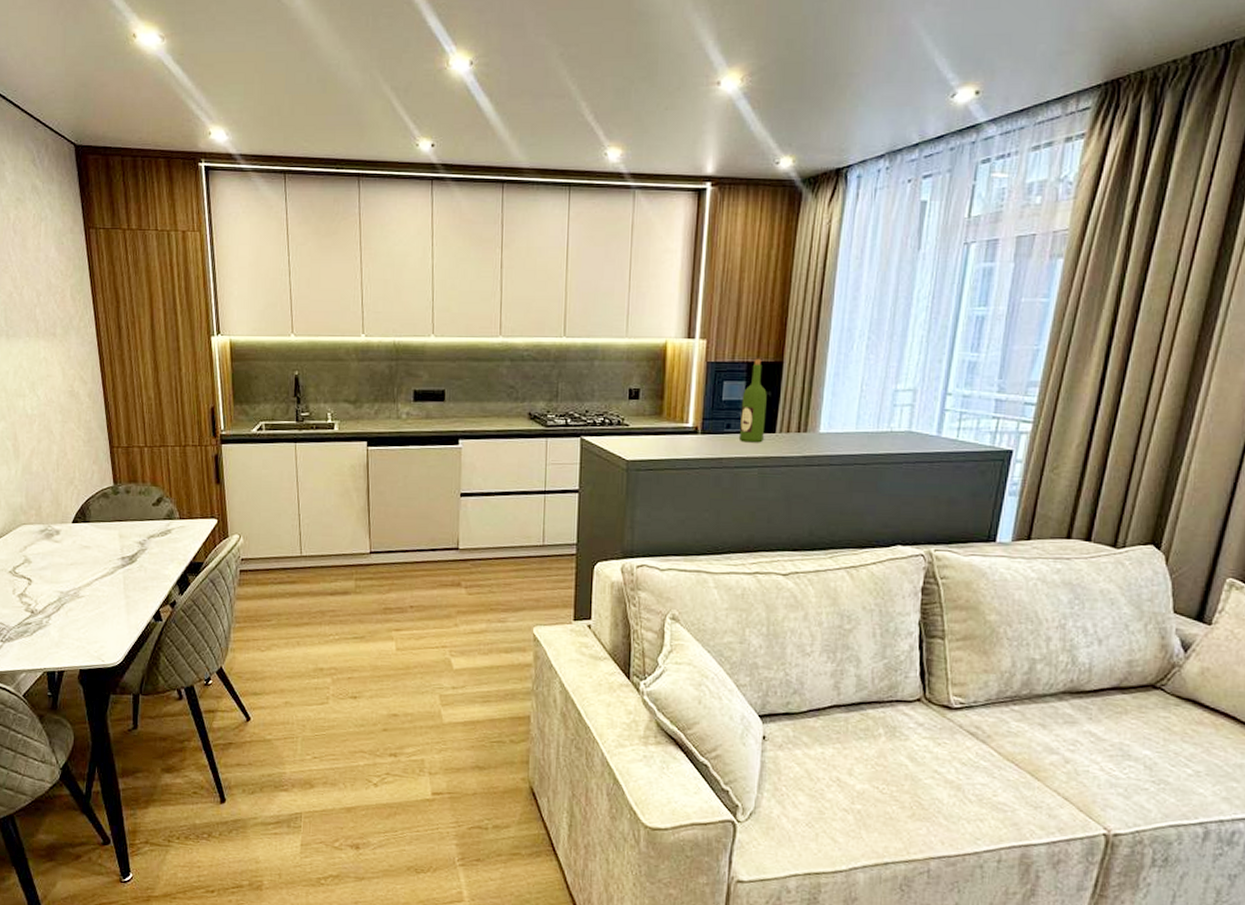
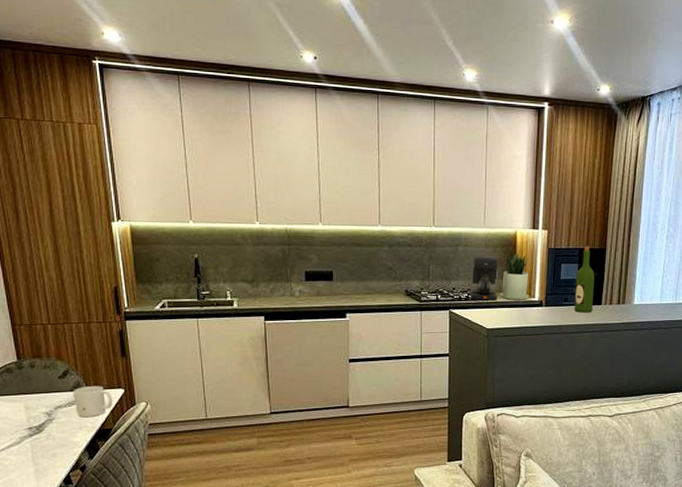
mug: none [166,514,206,549] -> present [73,385,113,418]
coffee maker: none [606,371,642,426] -> present [470,255,498,301]
planter: none [643,368,681,426] -> present [499,253,529,300]

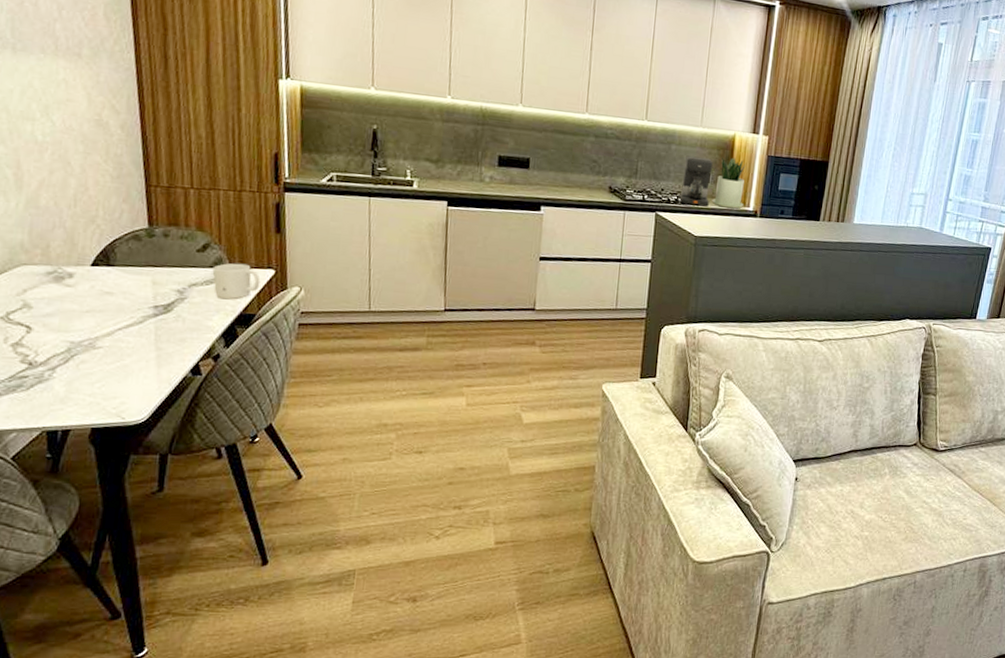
wine bottle: present [575,246,595,313] -> none [791,156,815,229]

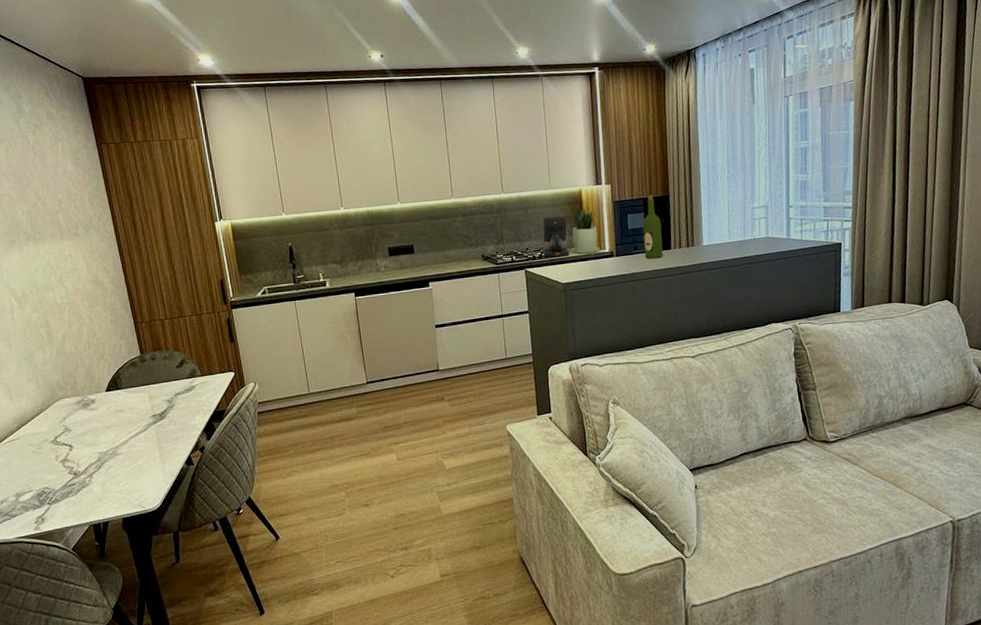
mug: present [212,263,261,300] -> none [189,371,225,402]
wine bottle: none [791,156,815,229] -> present [643,194,663,259]

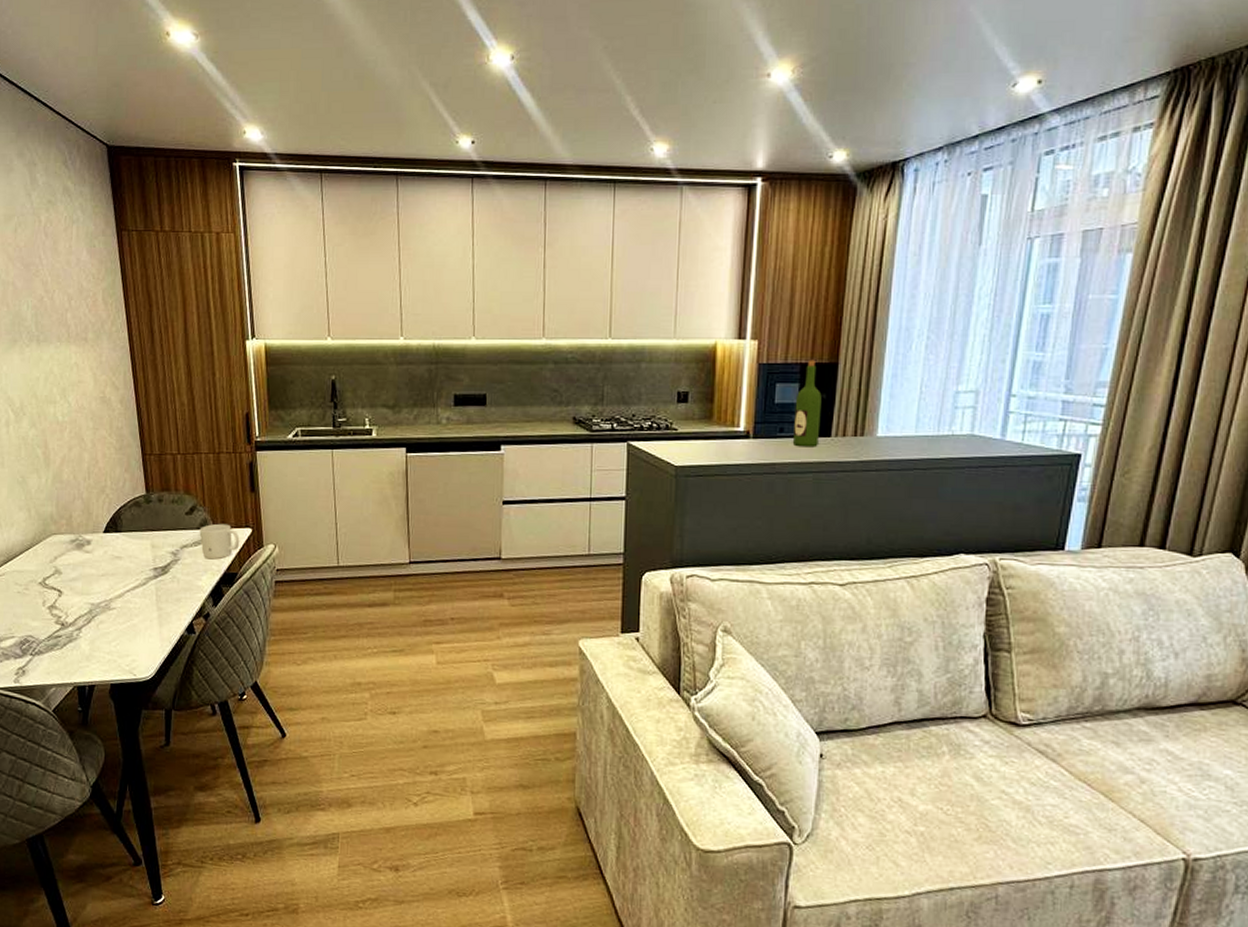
mug: none [189,371,225,402] -> present [199,523,240,560]
coffee maker: present [542,214,569,258] -> none [654,373,691,431]
planter: present [571,209,600,254] -> none [692,370,732,430]

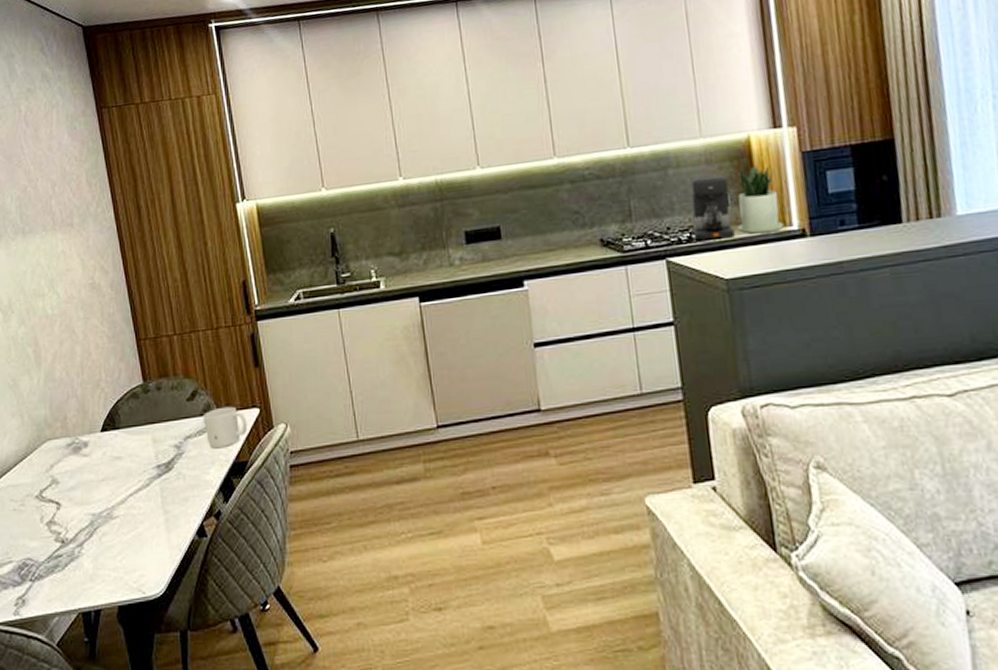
coffee maker: none [654,373,691,431] -> present [690,174,735,241]
planter: none [692,370,732,430] -> present [737,165,783,234]
wine bottle: present [793,359,822,448] -> none [852,139,889,240]

